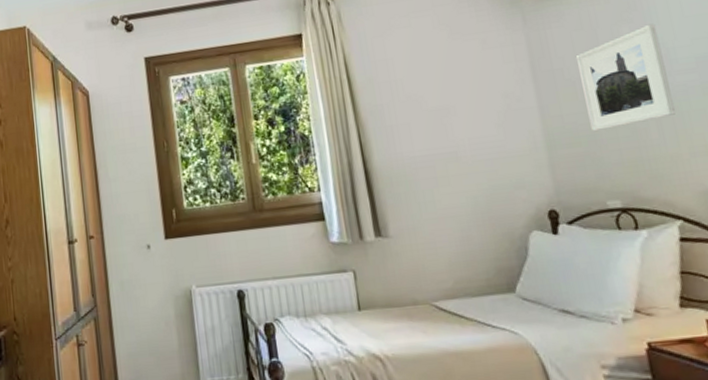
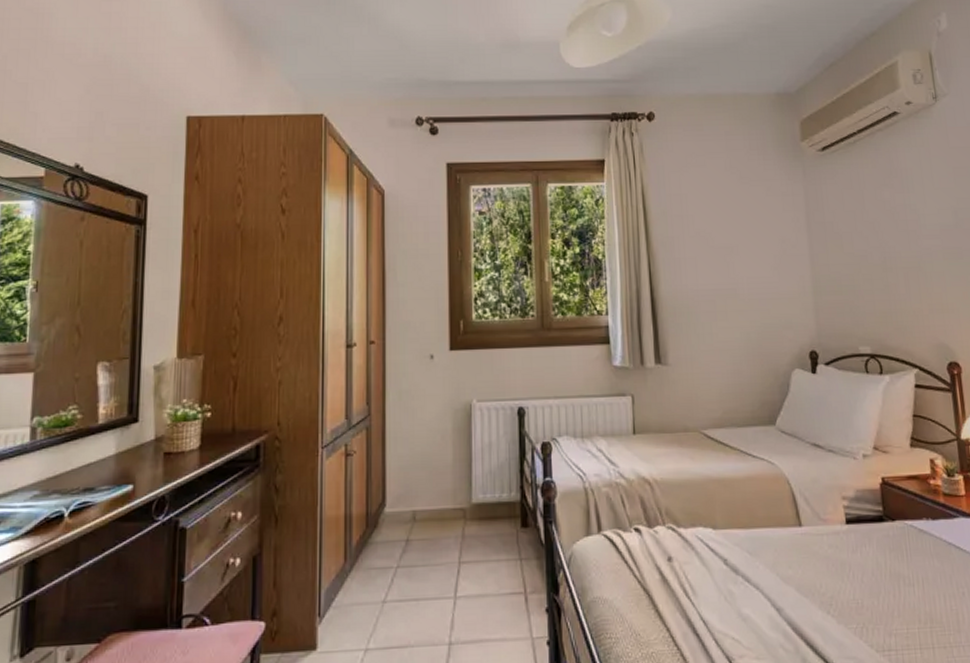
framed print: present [575,23,675,132] -> none [844,191,920,283]

